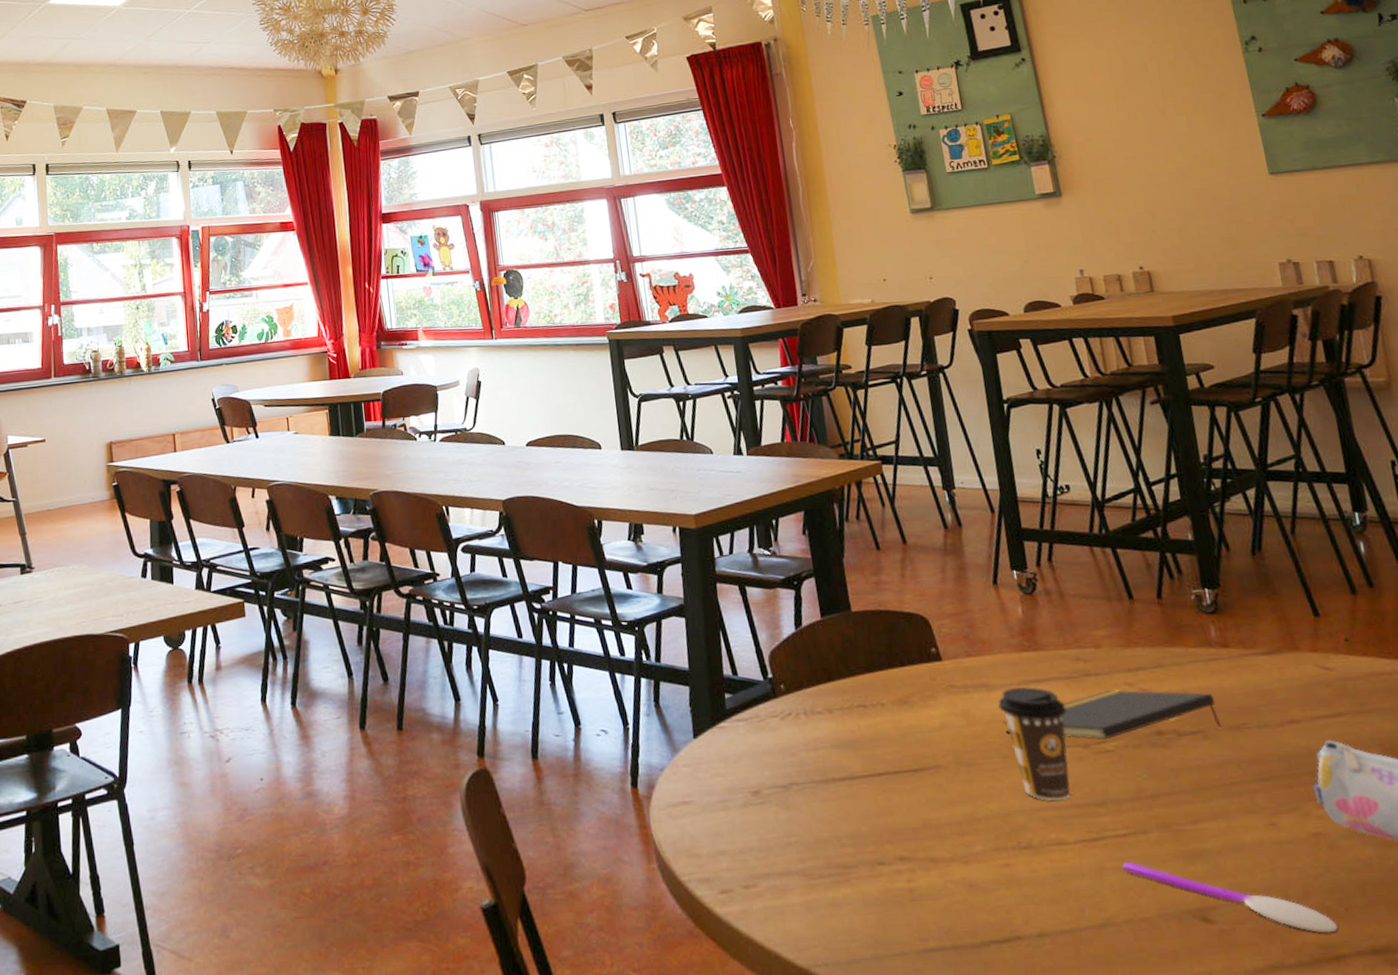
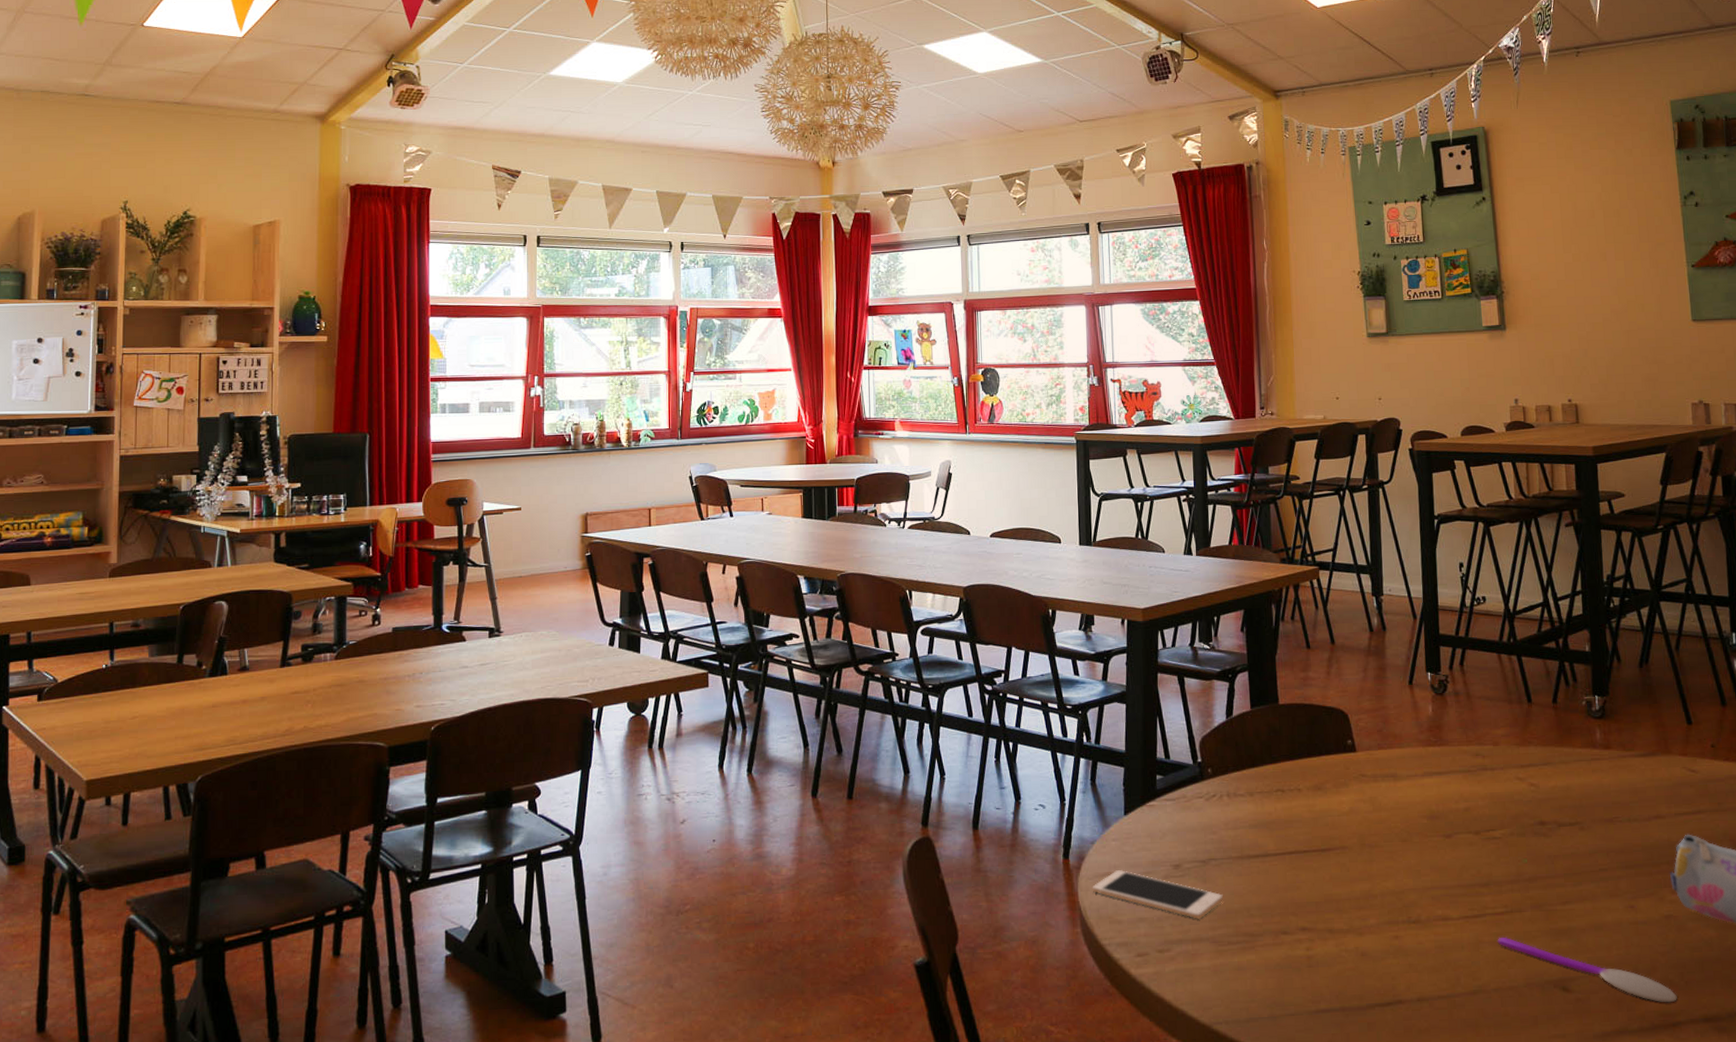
cell phone: none [665,799,810,850] -> present [1092,870,1223,919]
coffee cup: present [998,687,1071,801] -> none [1403,778,1463,881]
notepad: present [1002,689,1221,740] -> none [1405,783,1596,828]

